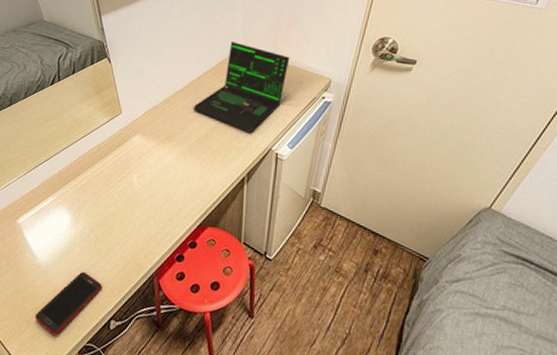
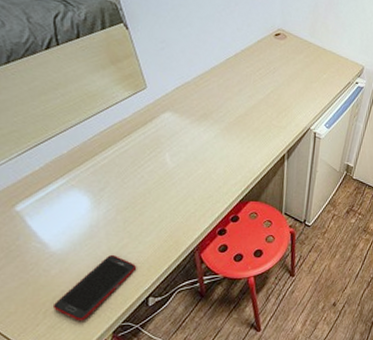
laptop: present [193,42,303,133] -> none [230,20,339,113]

